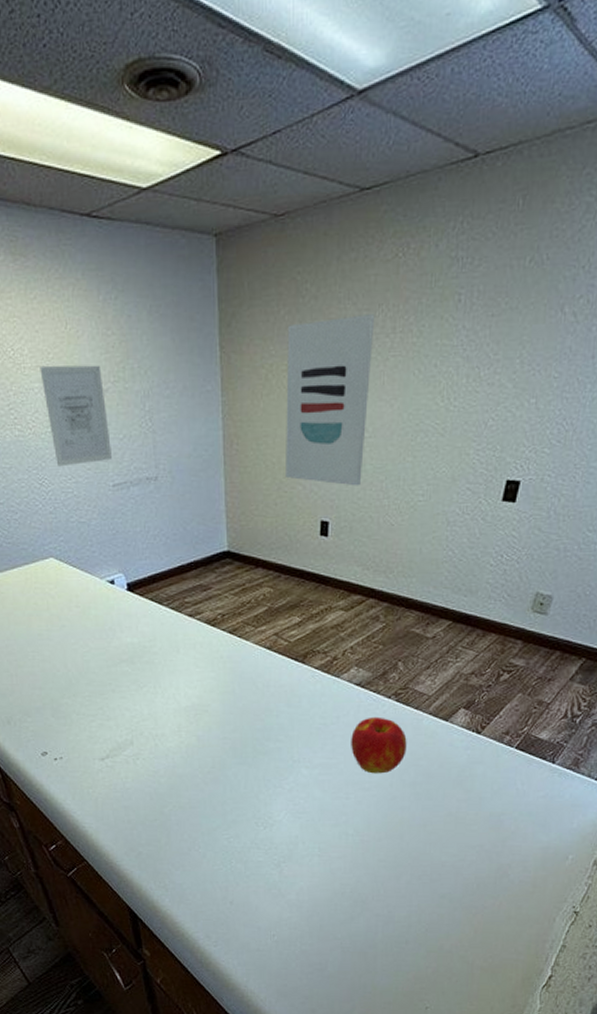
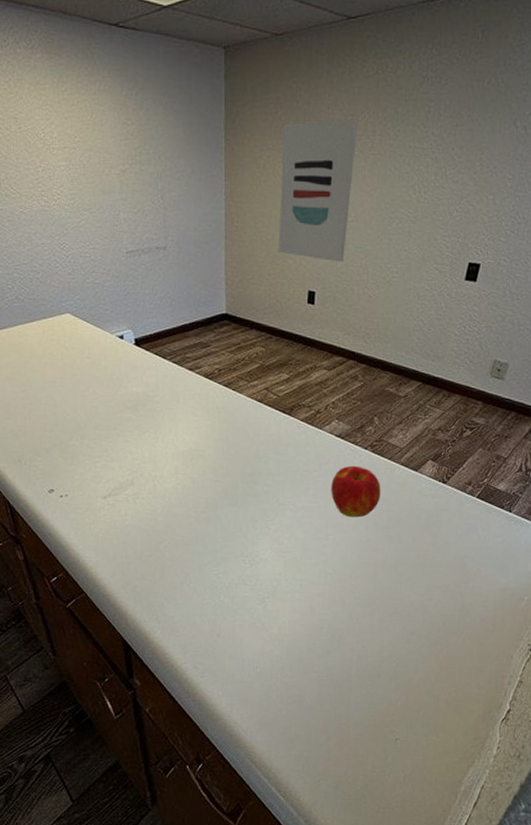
wall art: present [40,365,112,467] -> none [67,147,126,234]

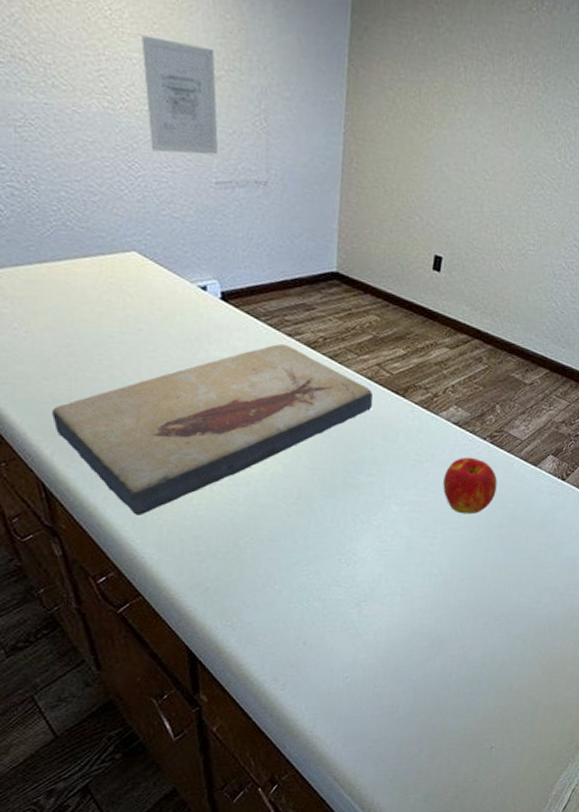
fish fossil: none [13,378,264,525] -> present [52,344,373,515]
wall art: none [67,147,126,234] -> present [141,34,218,155]
wall art: present [279,119,358,262] -> none [404,52,506,227]

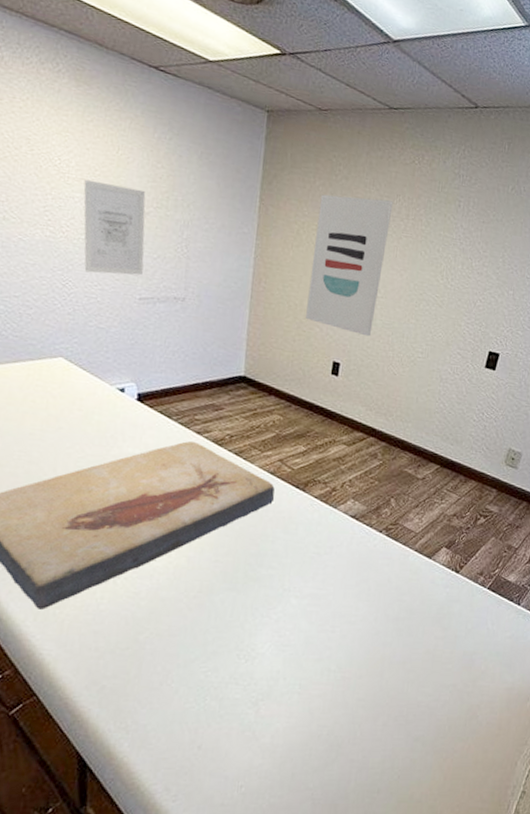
wall art: none [404,52,506,227] -> present [306,194,393,337]
apple: present [443,457,498,514] -> none [341,549,394,608]

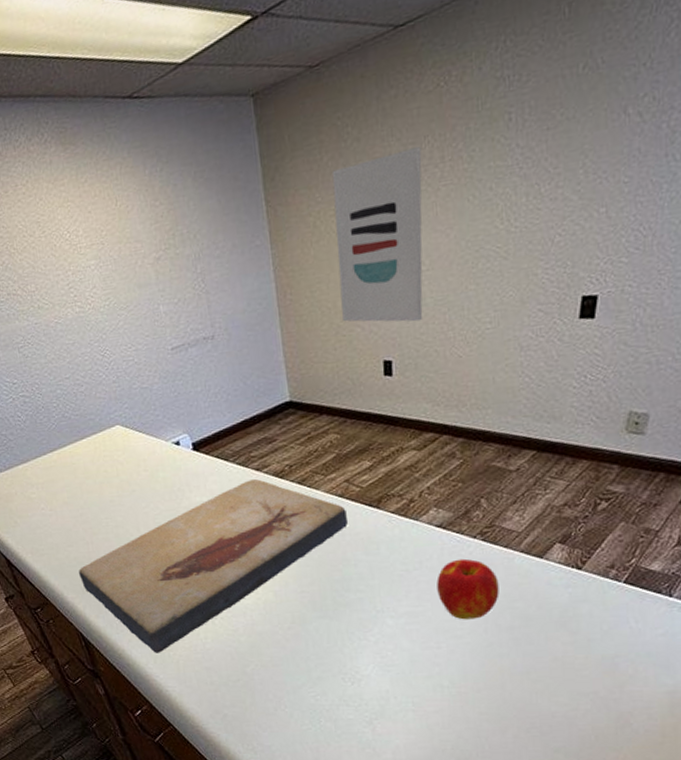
wall art: present [83,179,146,276] -> none [94,235,169,337]
apple: none [341,549,394,608] -> present [436,558,499,620]

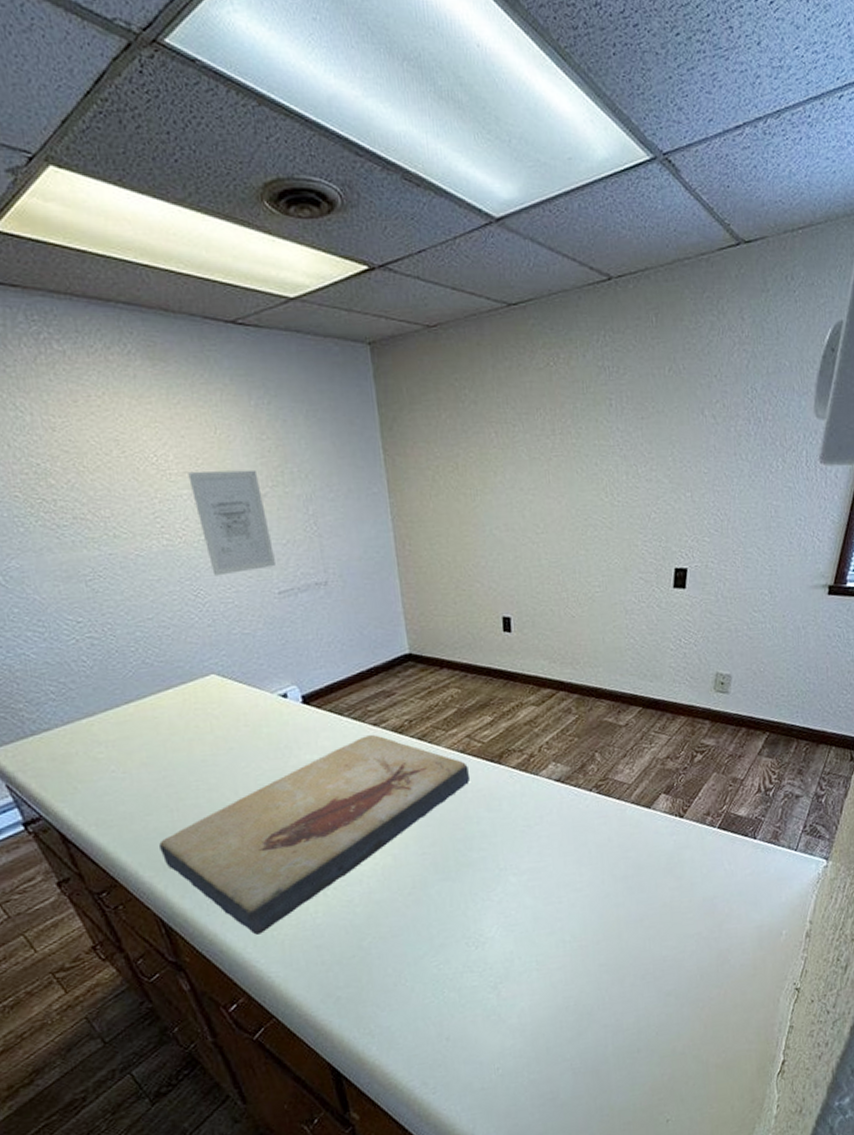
wall art: none [94,235,169,337] -> present [188,469,276,576]
wall art: present [332,147,423,322] -> none [450,418,539,581]
apple: present [436,558,499,620] -> none [557,811,614,873]

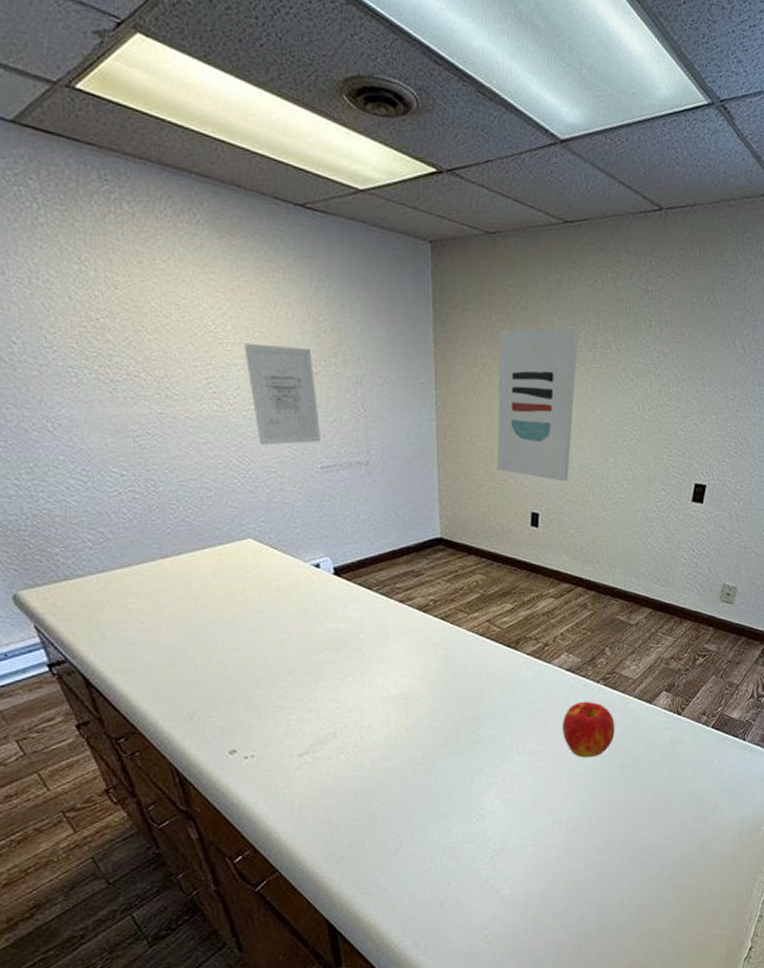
fish fossil: present [159,735,471,935] -> none [181,611,487,791]
wall art: none [450,418,539,581] -> present [498,328,578,482]
apple: none [557,811,614,873] -> present [562,701,615,758]

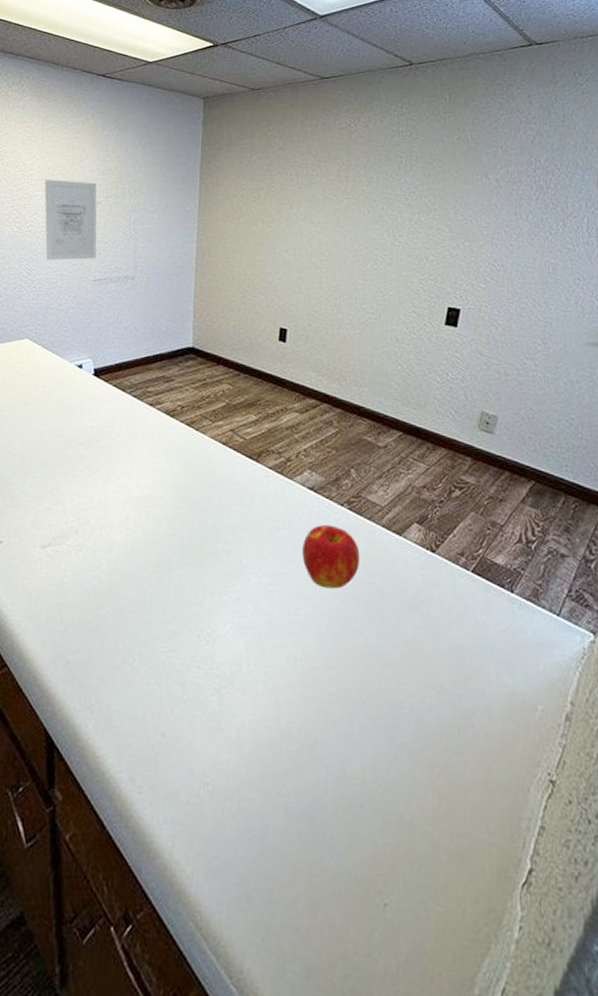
wall art: present [498,328,578,482] -> none [250,165,331,301]

